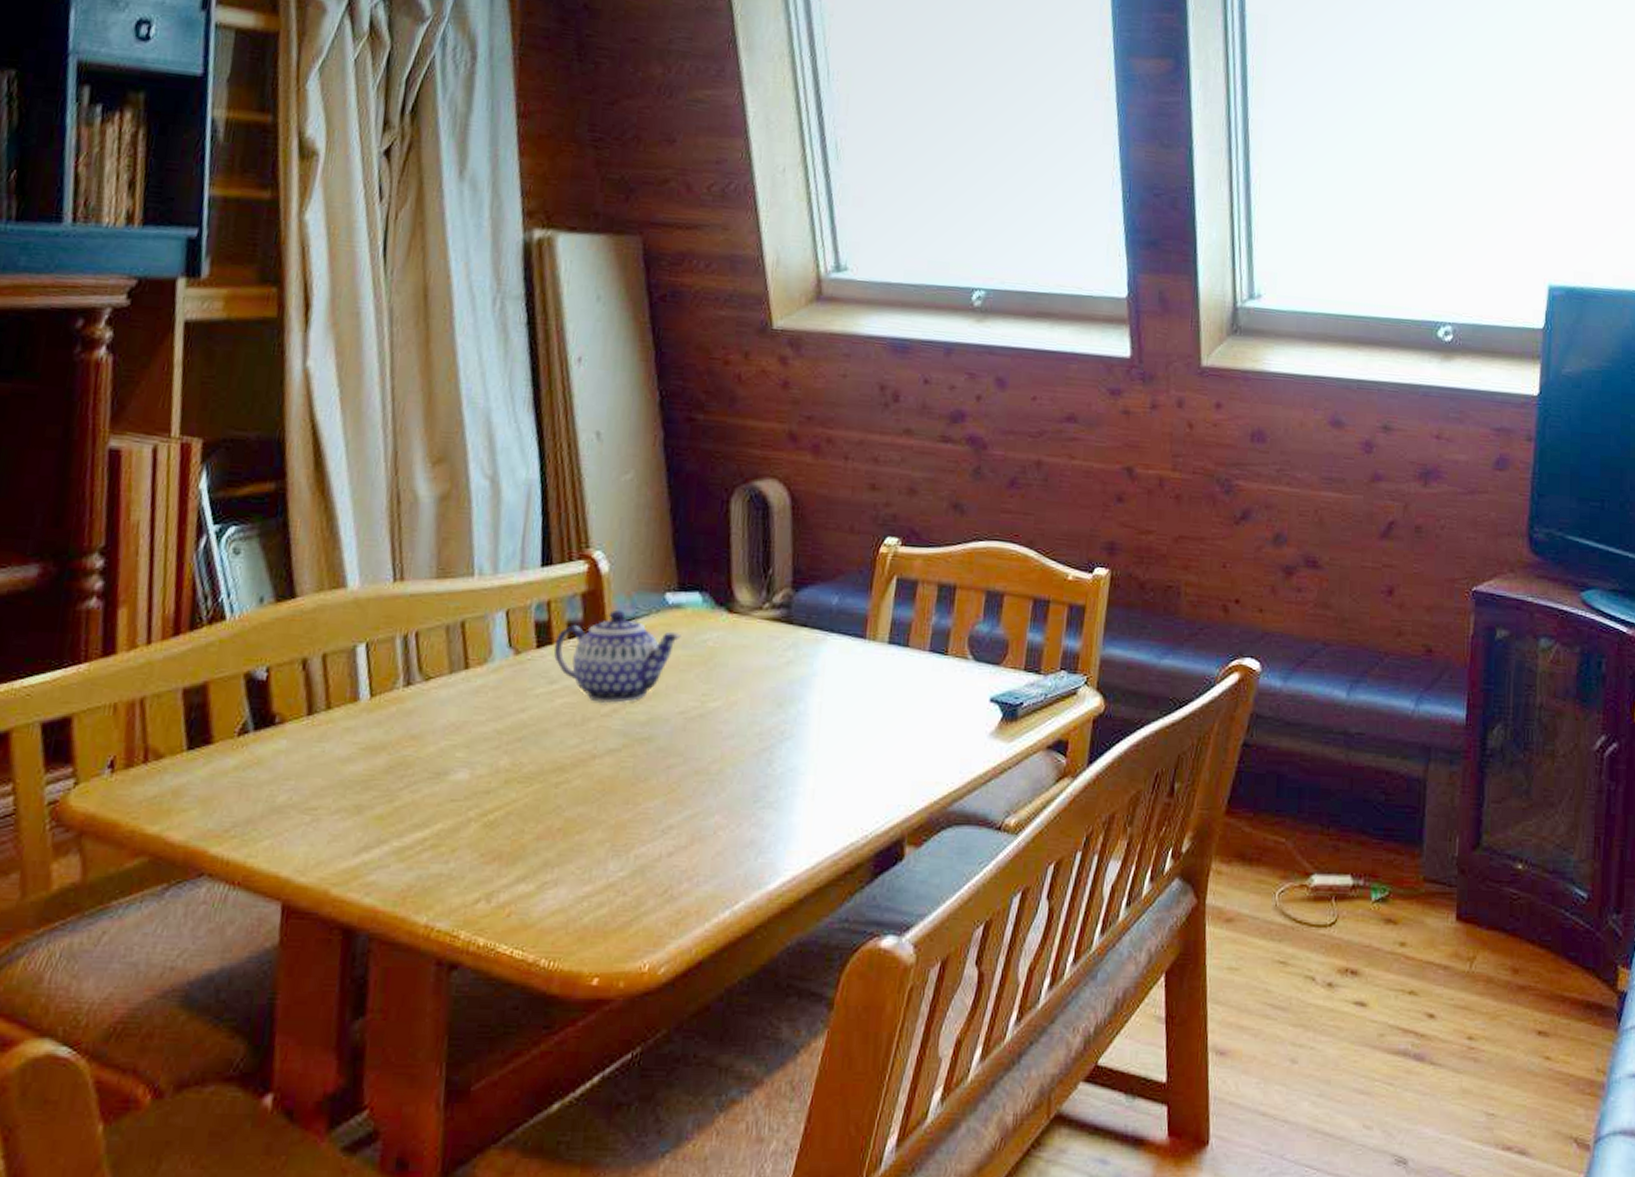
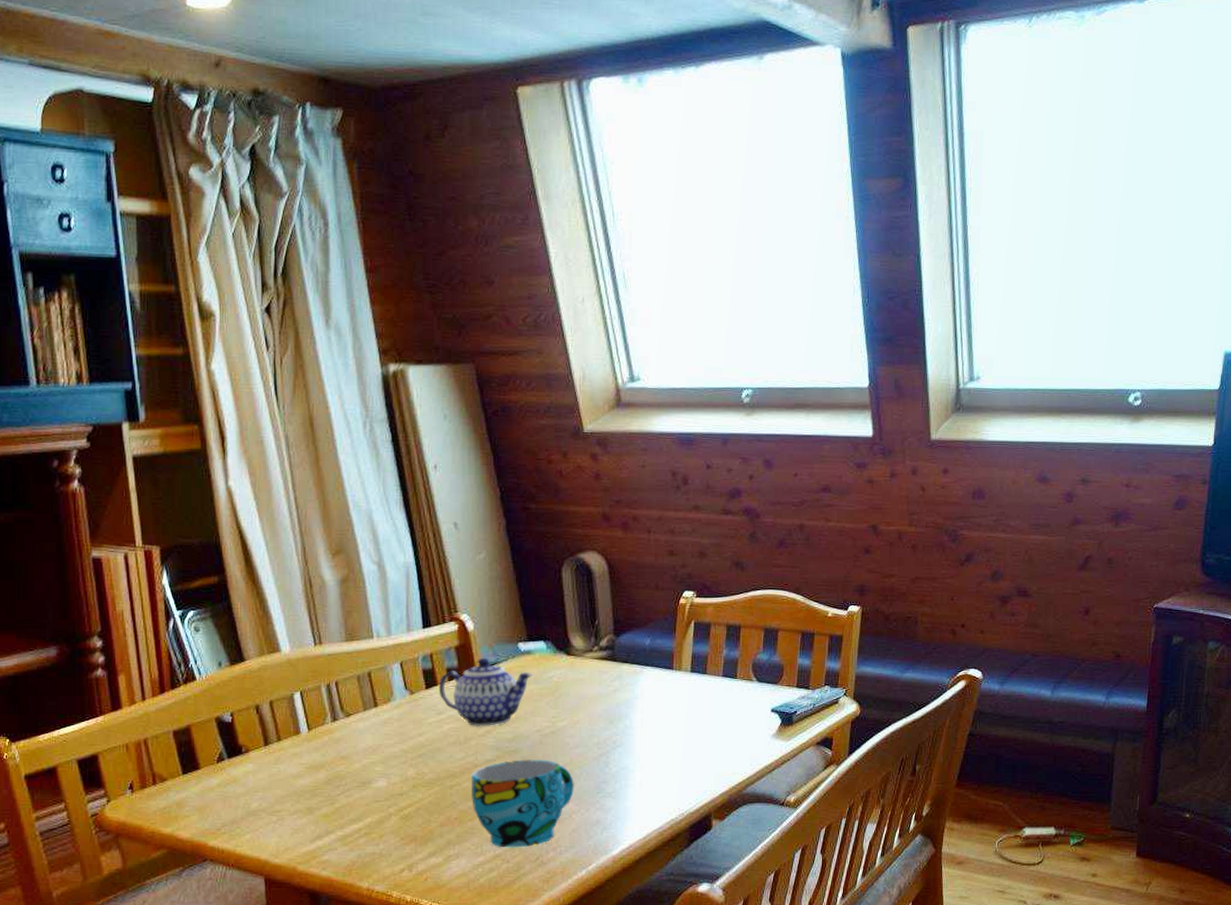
cup: none [583,751,724,875] -> present [472,759,574,848]

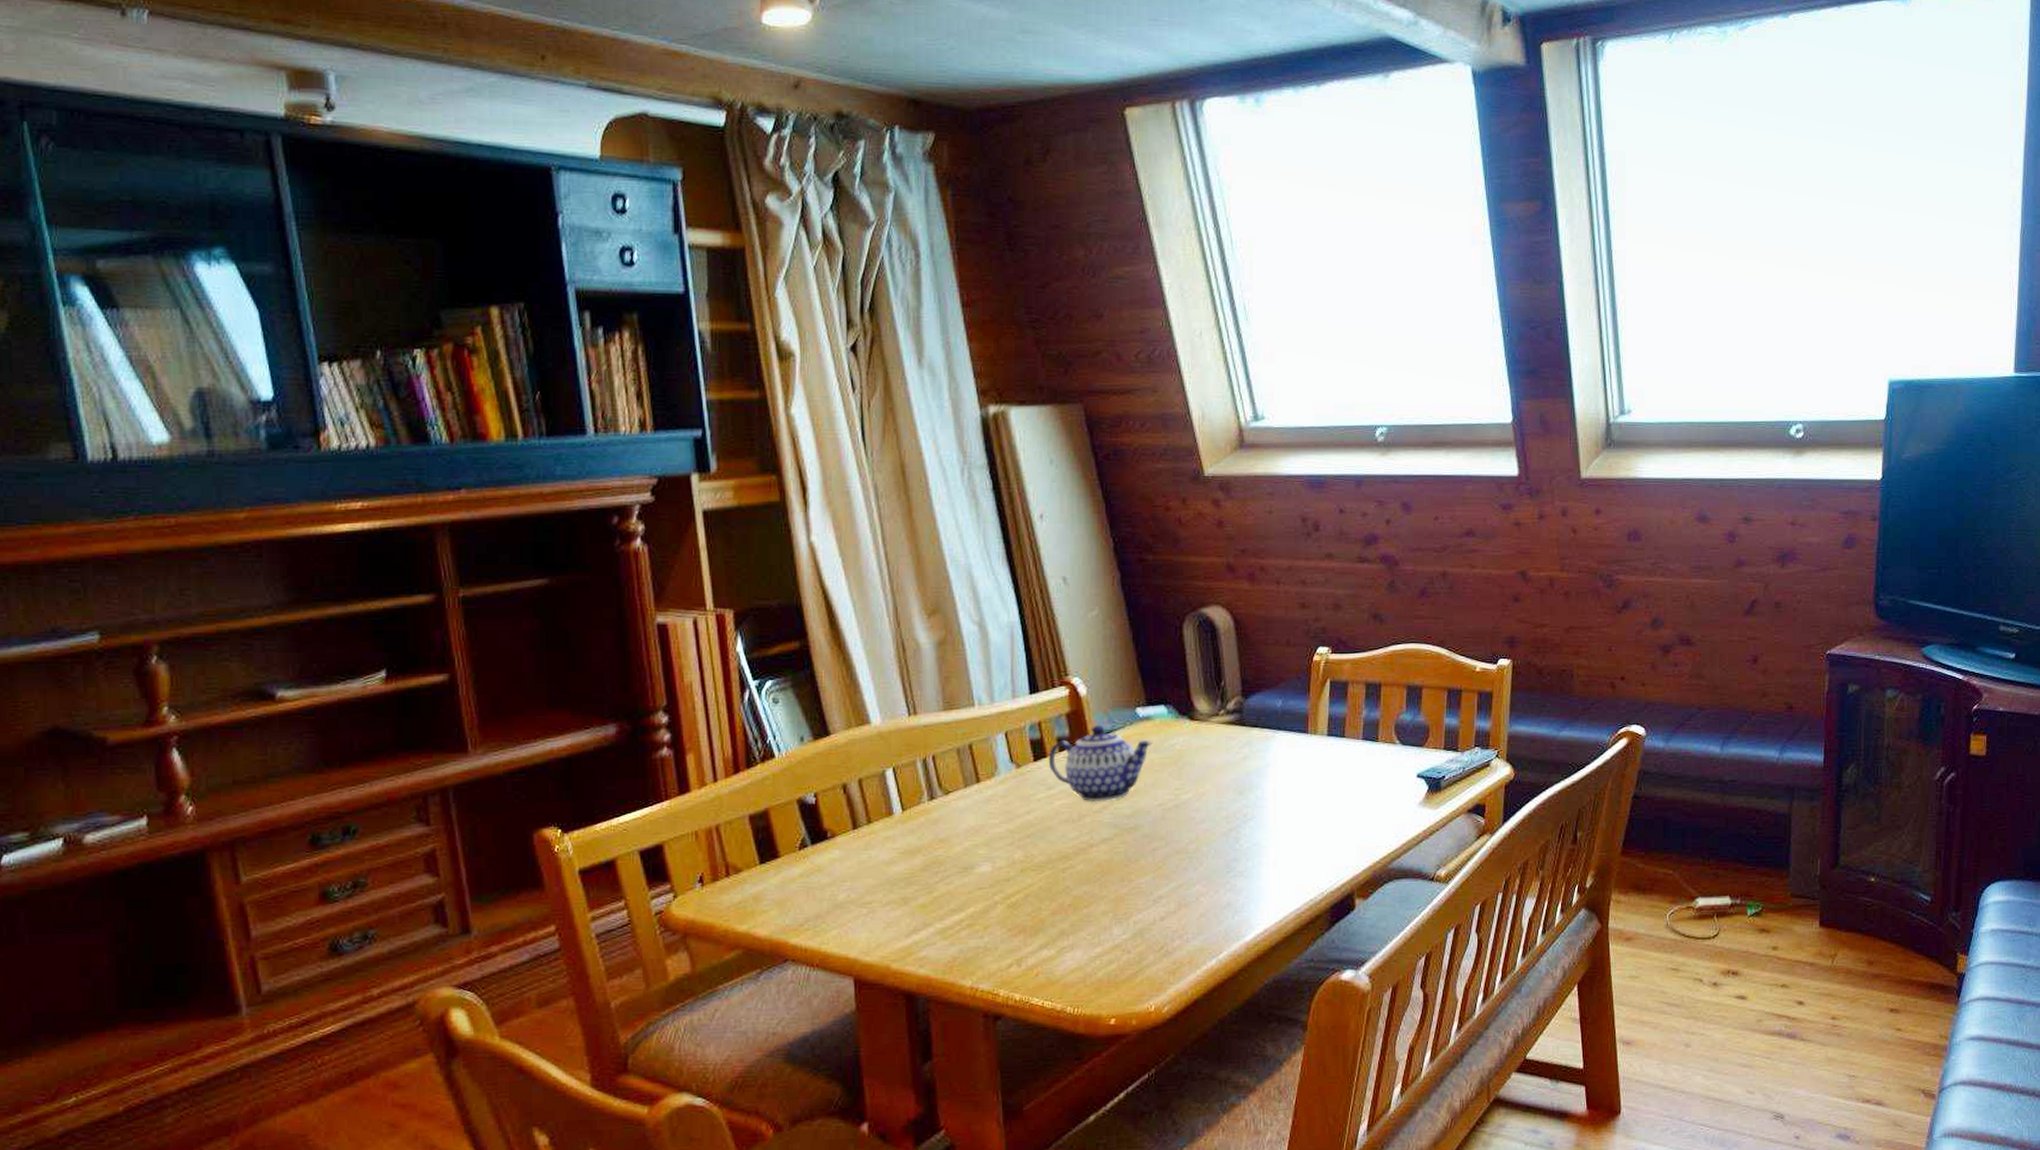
cup: present [472,759,574,848] -> none [1087,837,1201,937]

